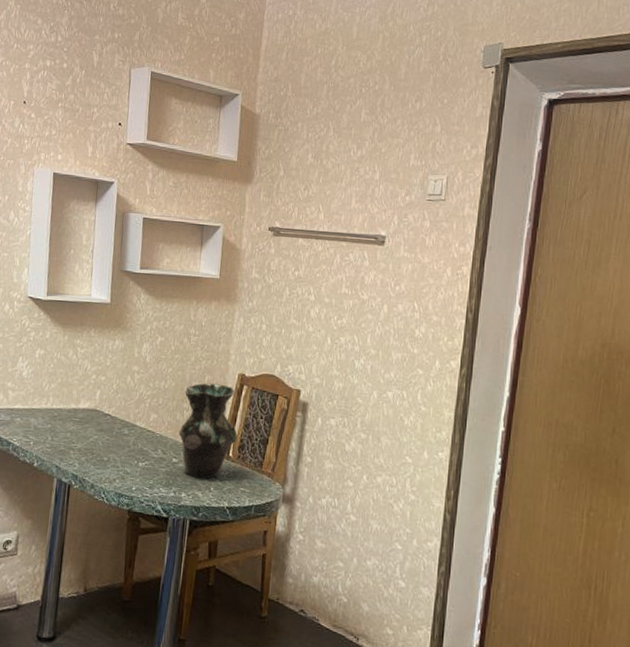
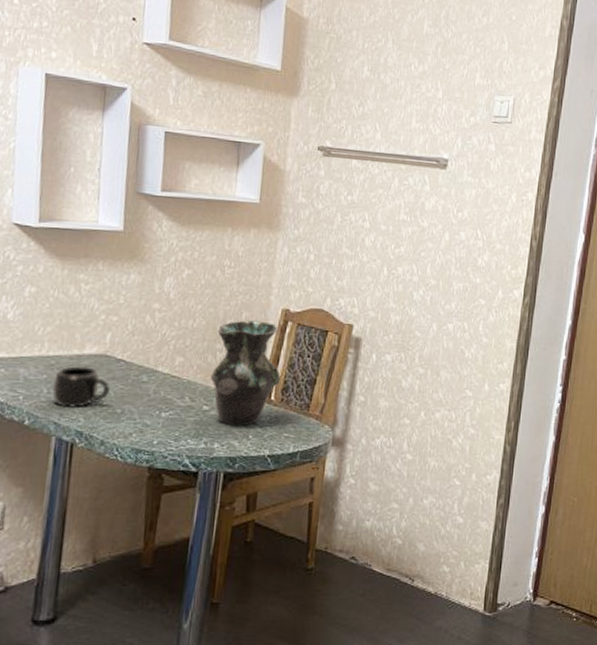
mug: none [55,418,99,454] -> present [52,365,110,408]

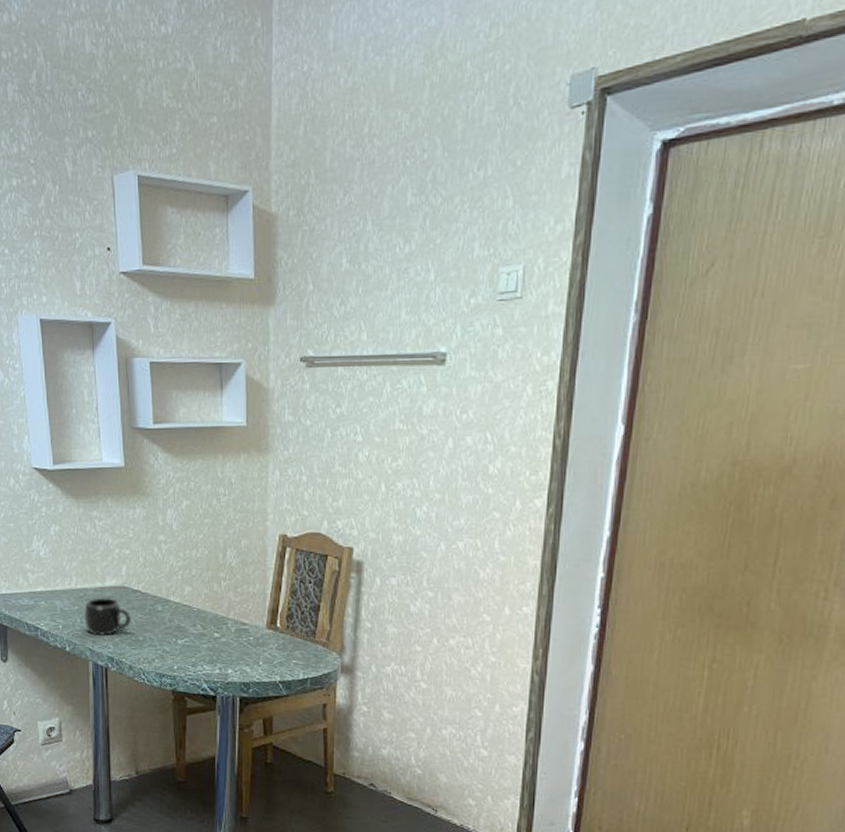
vase: present [210,320,281,427] -> none [218,548,284,653]

